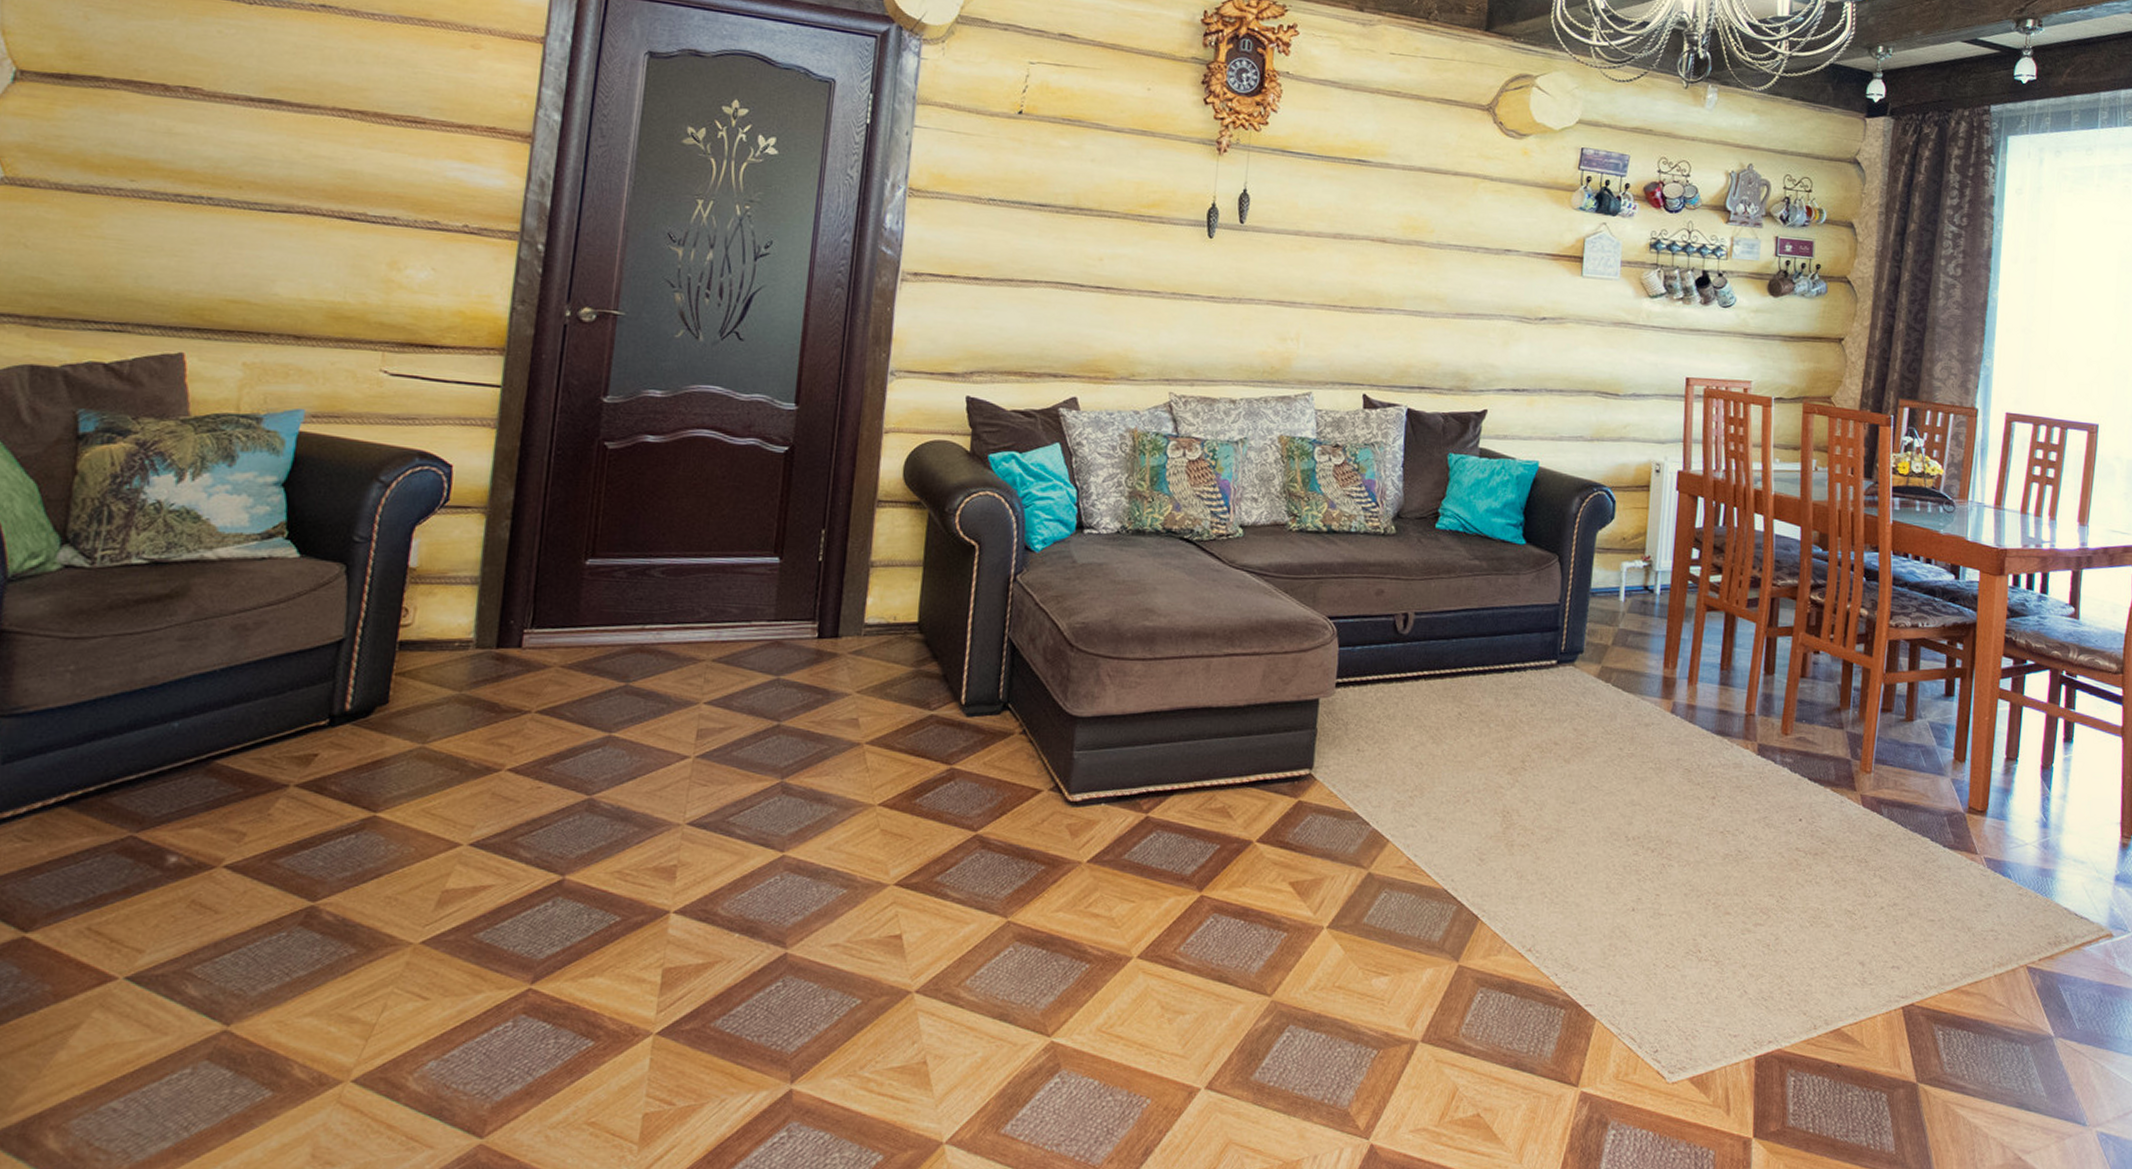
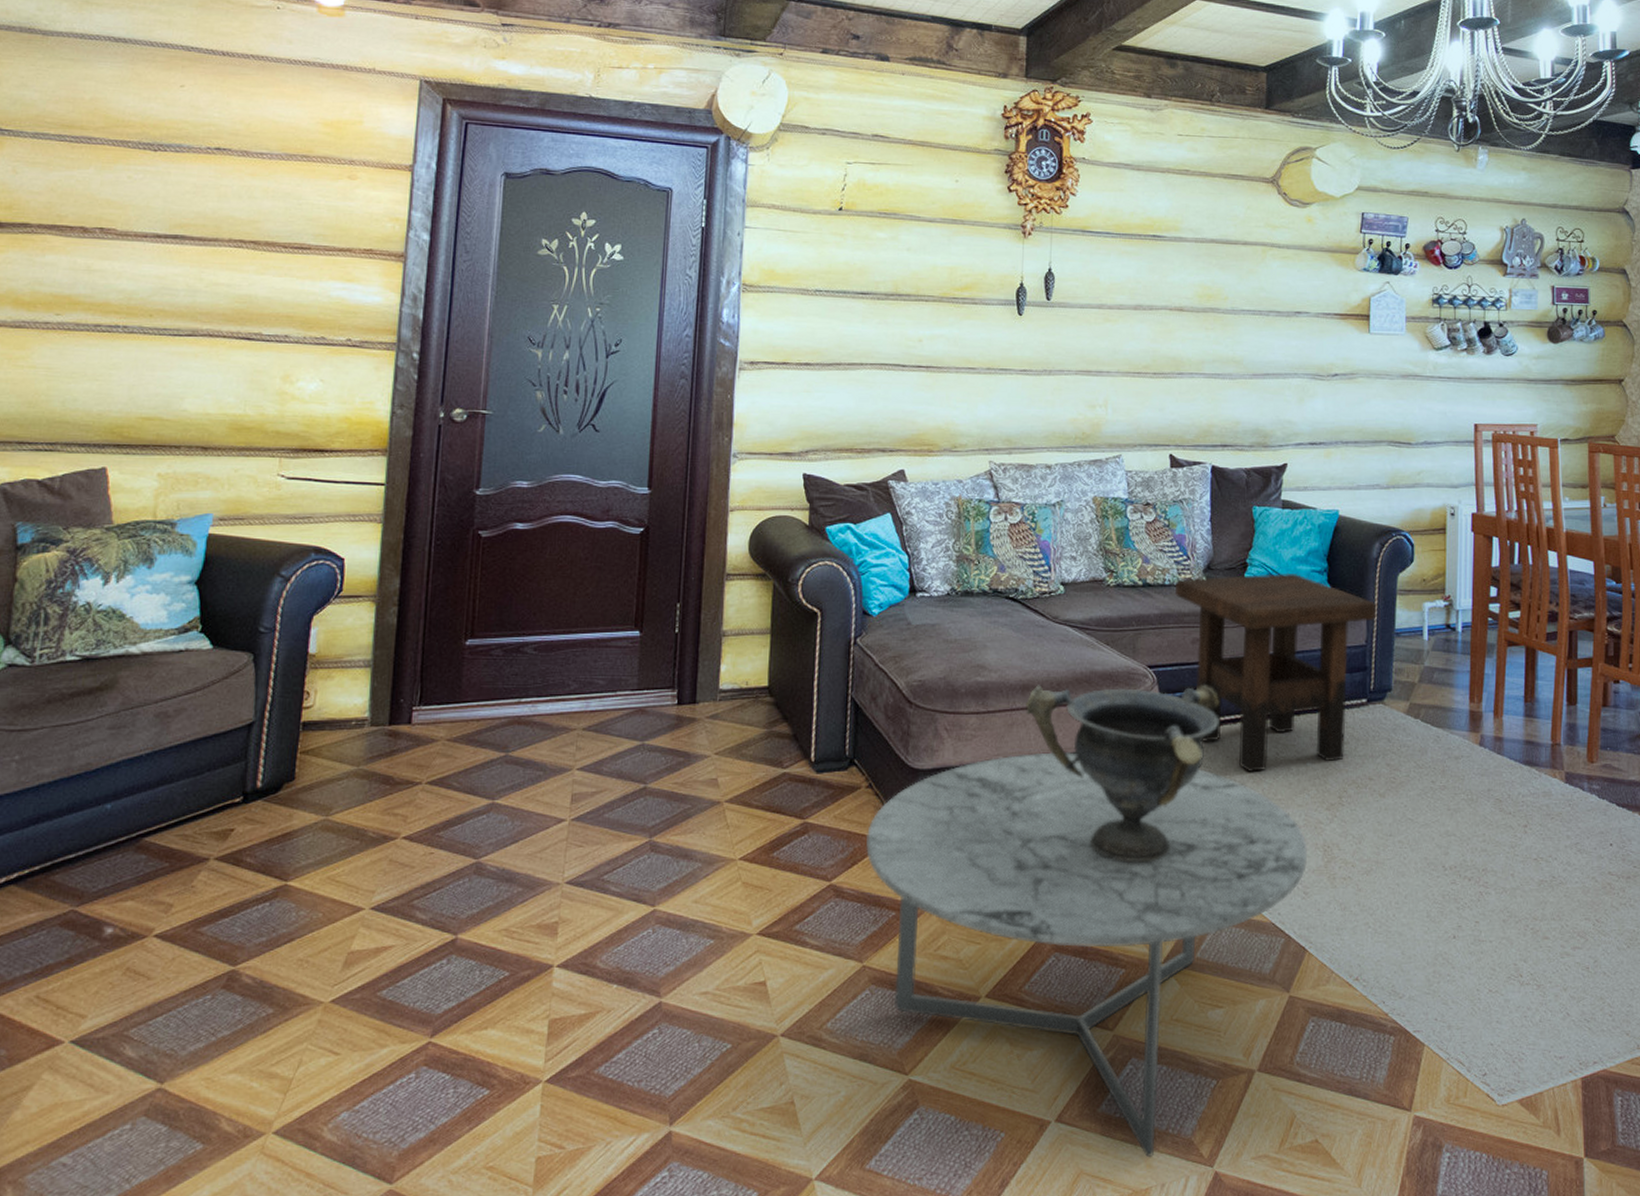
coffee table: none [1016,704,1486,1127] -> present [866,752,1307,1157]
decorative bowl: none [1195,632,1401,823] -> present [1026,685,1219,863]
side table: none [1360,524,1573,732] -> present [1174,572,1377,772]

